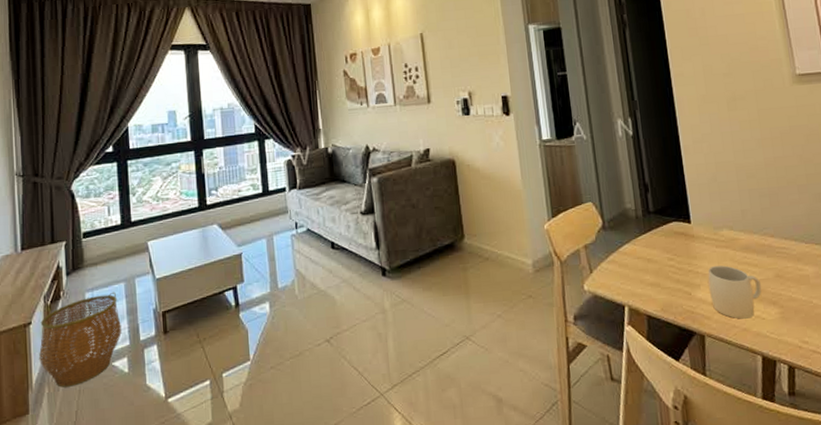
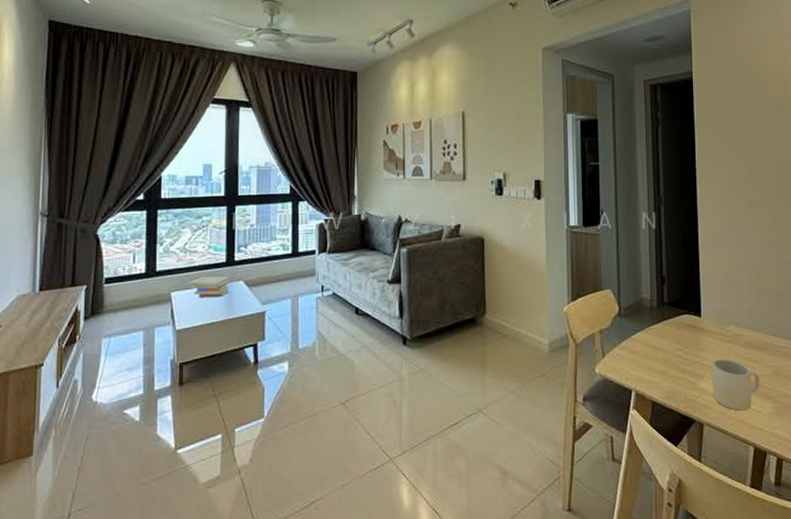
basket: present [38,291,122,388] -> none [47,339,136,431]
books: none [163,221,204,245] -> present [188,277,230,298]

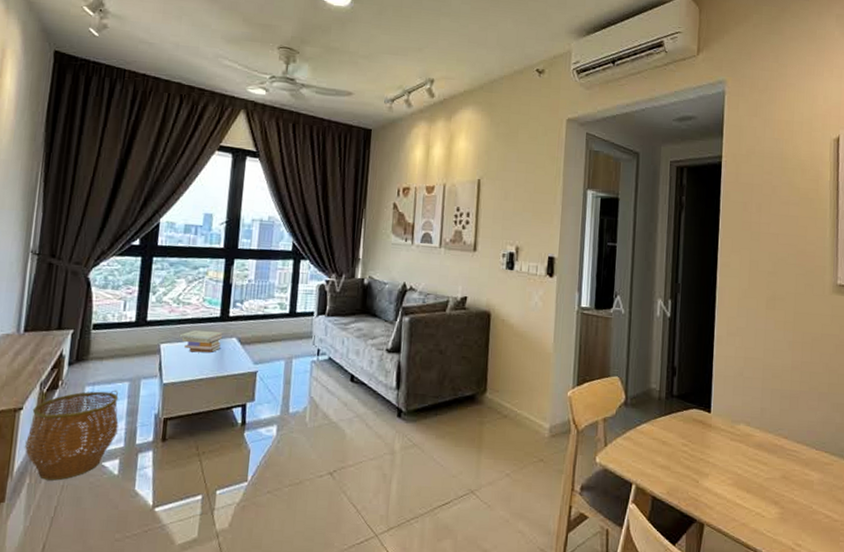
basket: none [47,339,136,431] -> present [24,390,119,481]
mug: present [711,359,761,411] -> none [716,458,767,514]

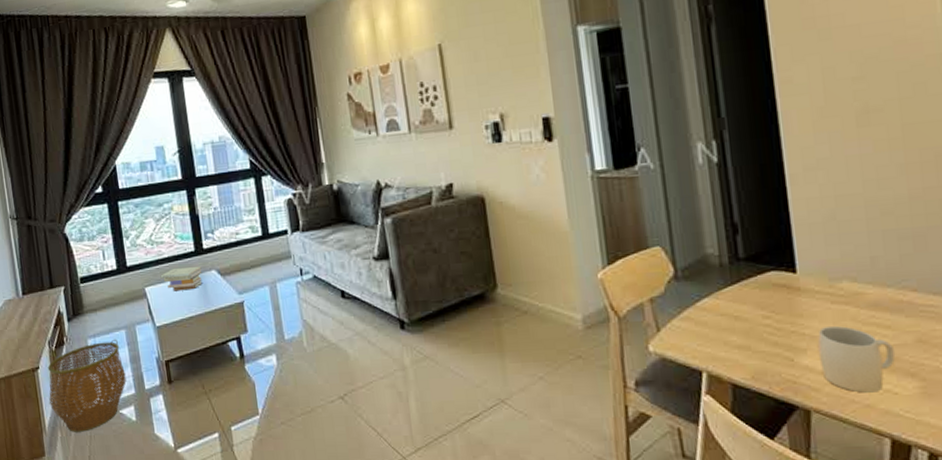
mug: none [716,458,767,514] -> present [817,326,896,393]

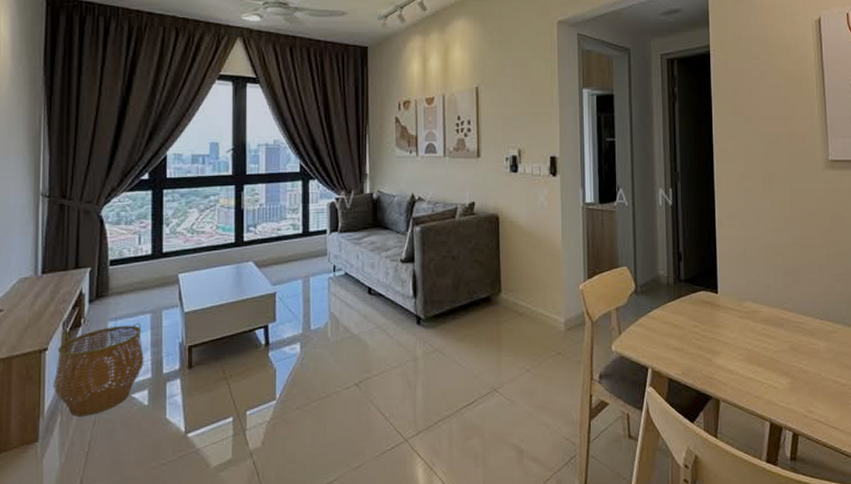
books: present [160,267,202,292] -> none [196,258,239,279]
mug: present [817,326,896,393] -> none [727,335,777,387]

